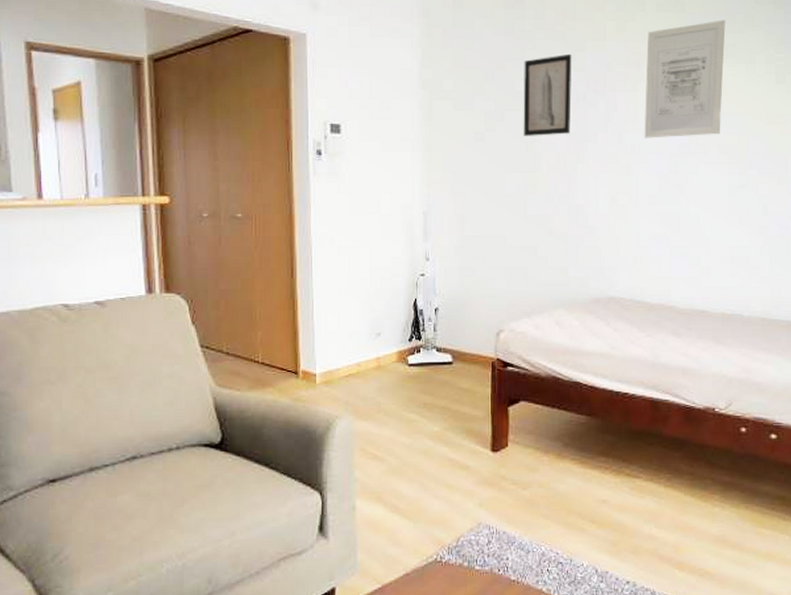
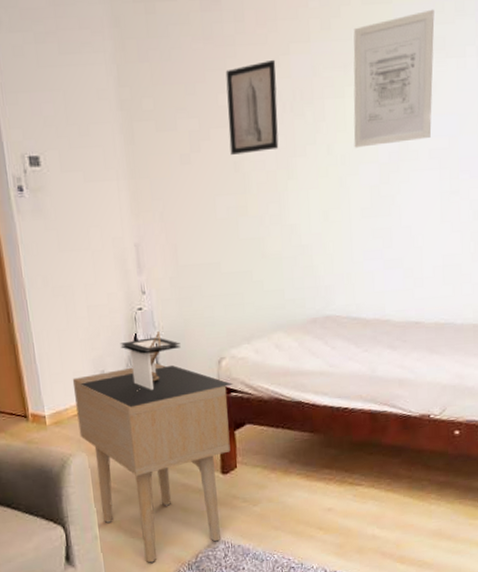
side table: none [347,330,503,542] -> present [72,363,231,563]
table lamp: none [355,299,510,373] -> present [80,331,233,408]

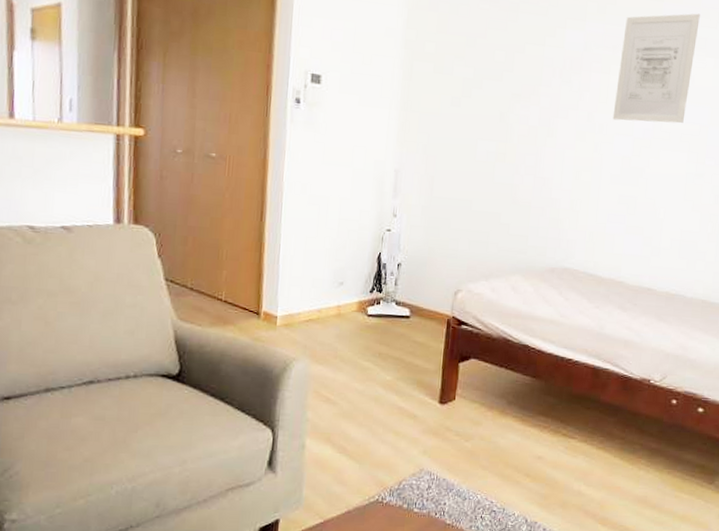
side table: present [72,363,231,563] -> none [307,284,459,482]
table lamp: present [80,331,233,408] -> none [318,254,465,323]
wall art: present [225,59,279,155] -> none [498,29,553,108]

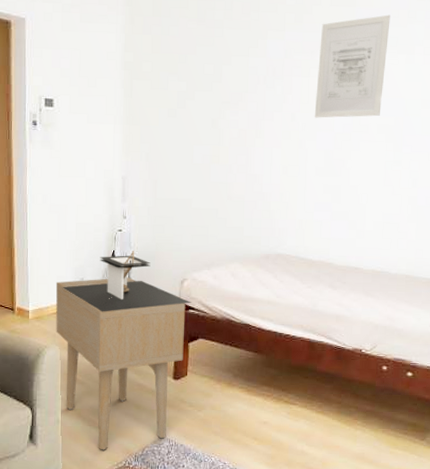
side table: none [307,284,459,482] -> present [55,277,186,450]
table lamp: none [318,254,465,323] -> present [62,251,191,312]

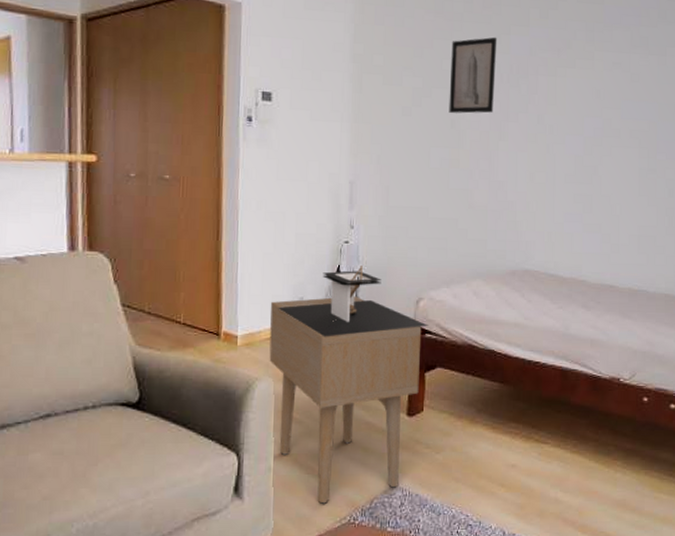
wall art: none [210,41,255,114] -> present [449,37,497,114]
wall art: present [314,14,391,118] -> none [562,13,640,121]

